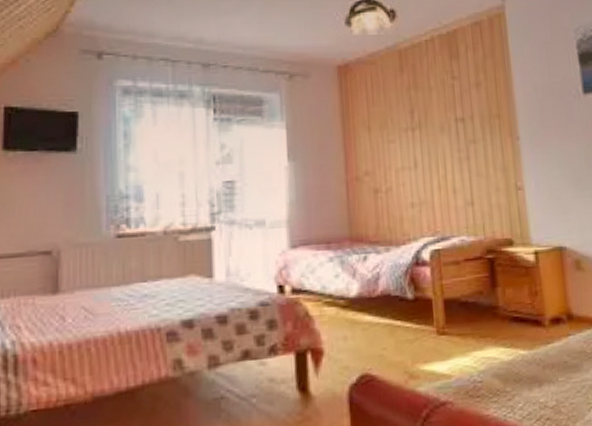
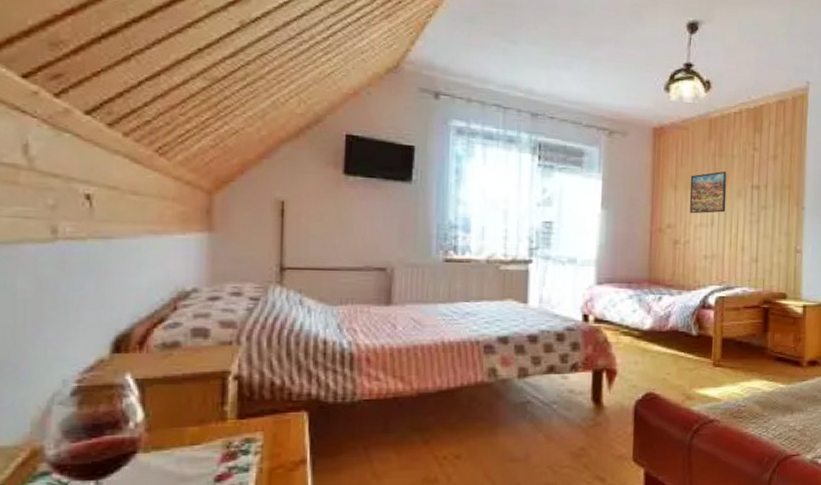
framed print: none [384,105,429,157] -> present [690,171,727,214]

